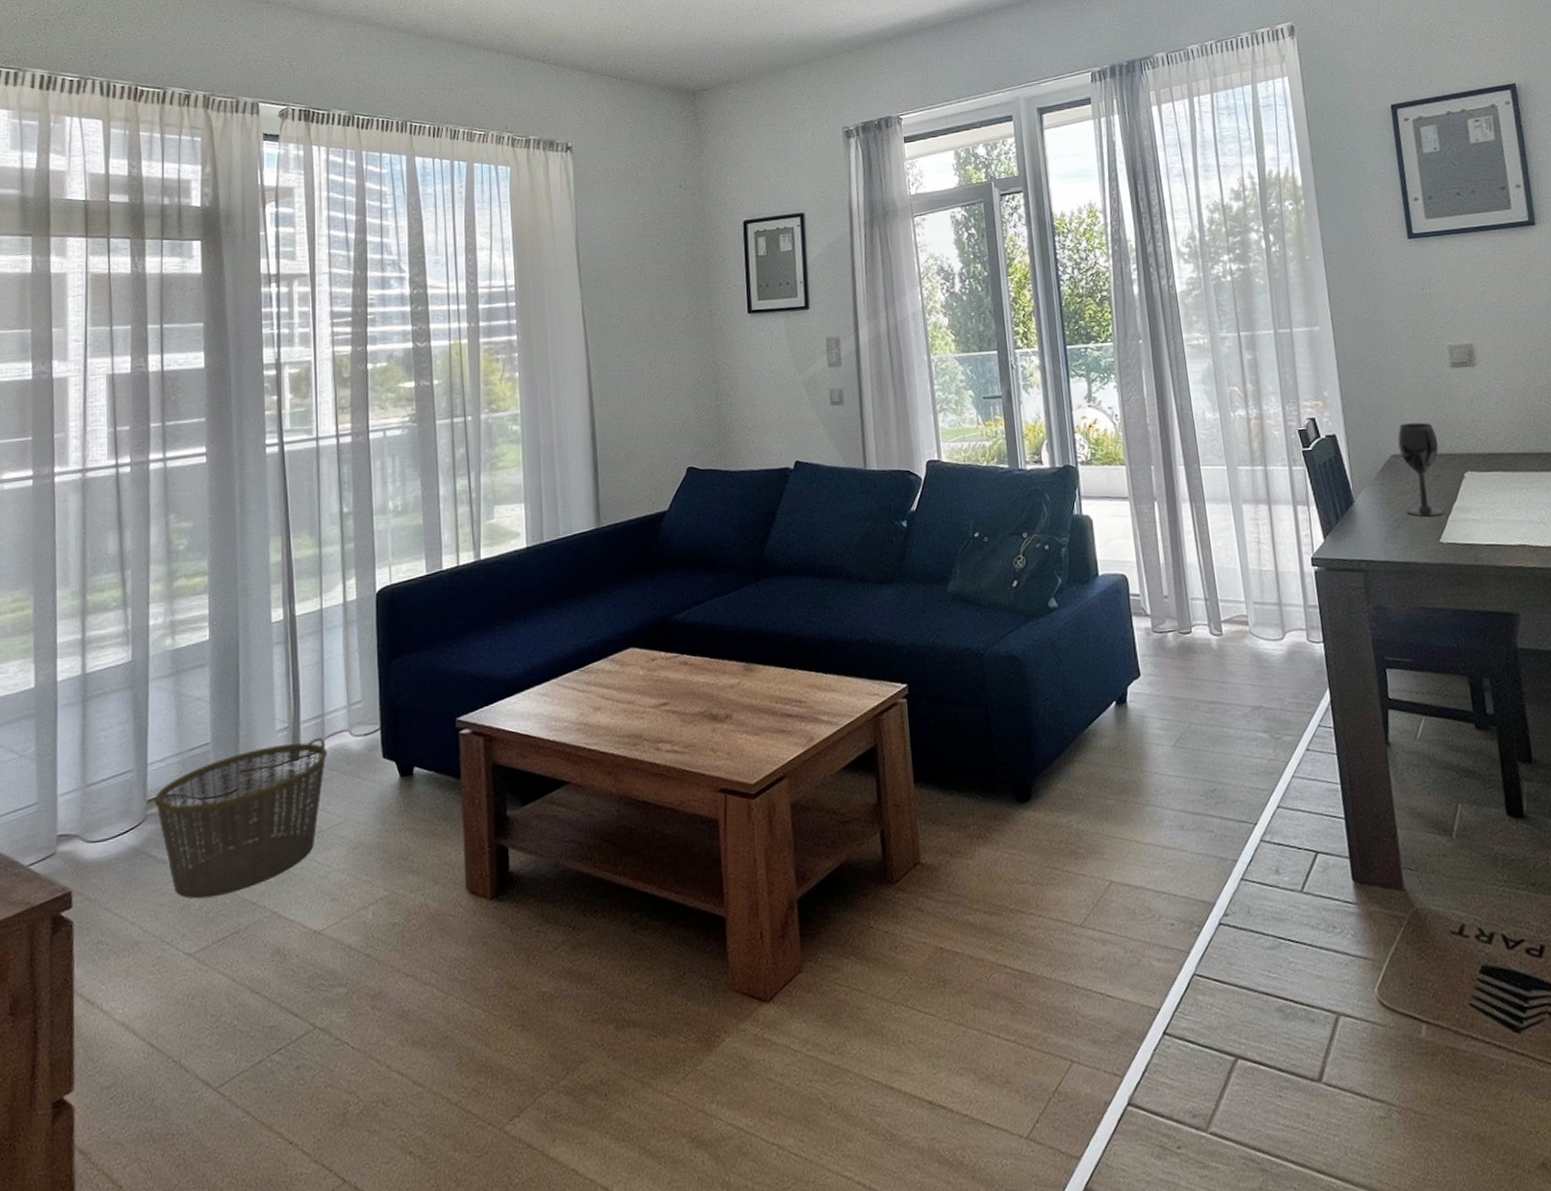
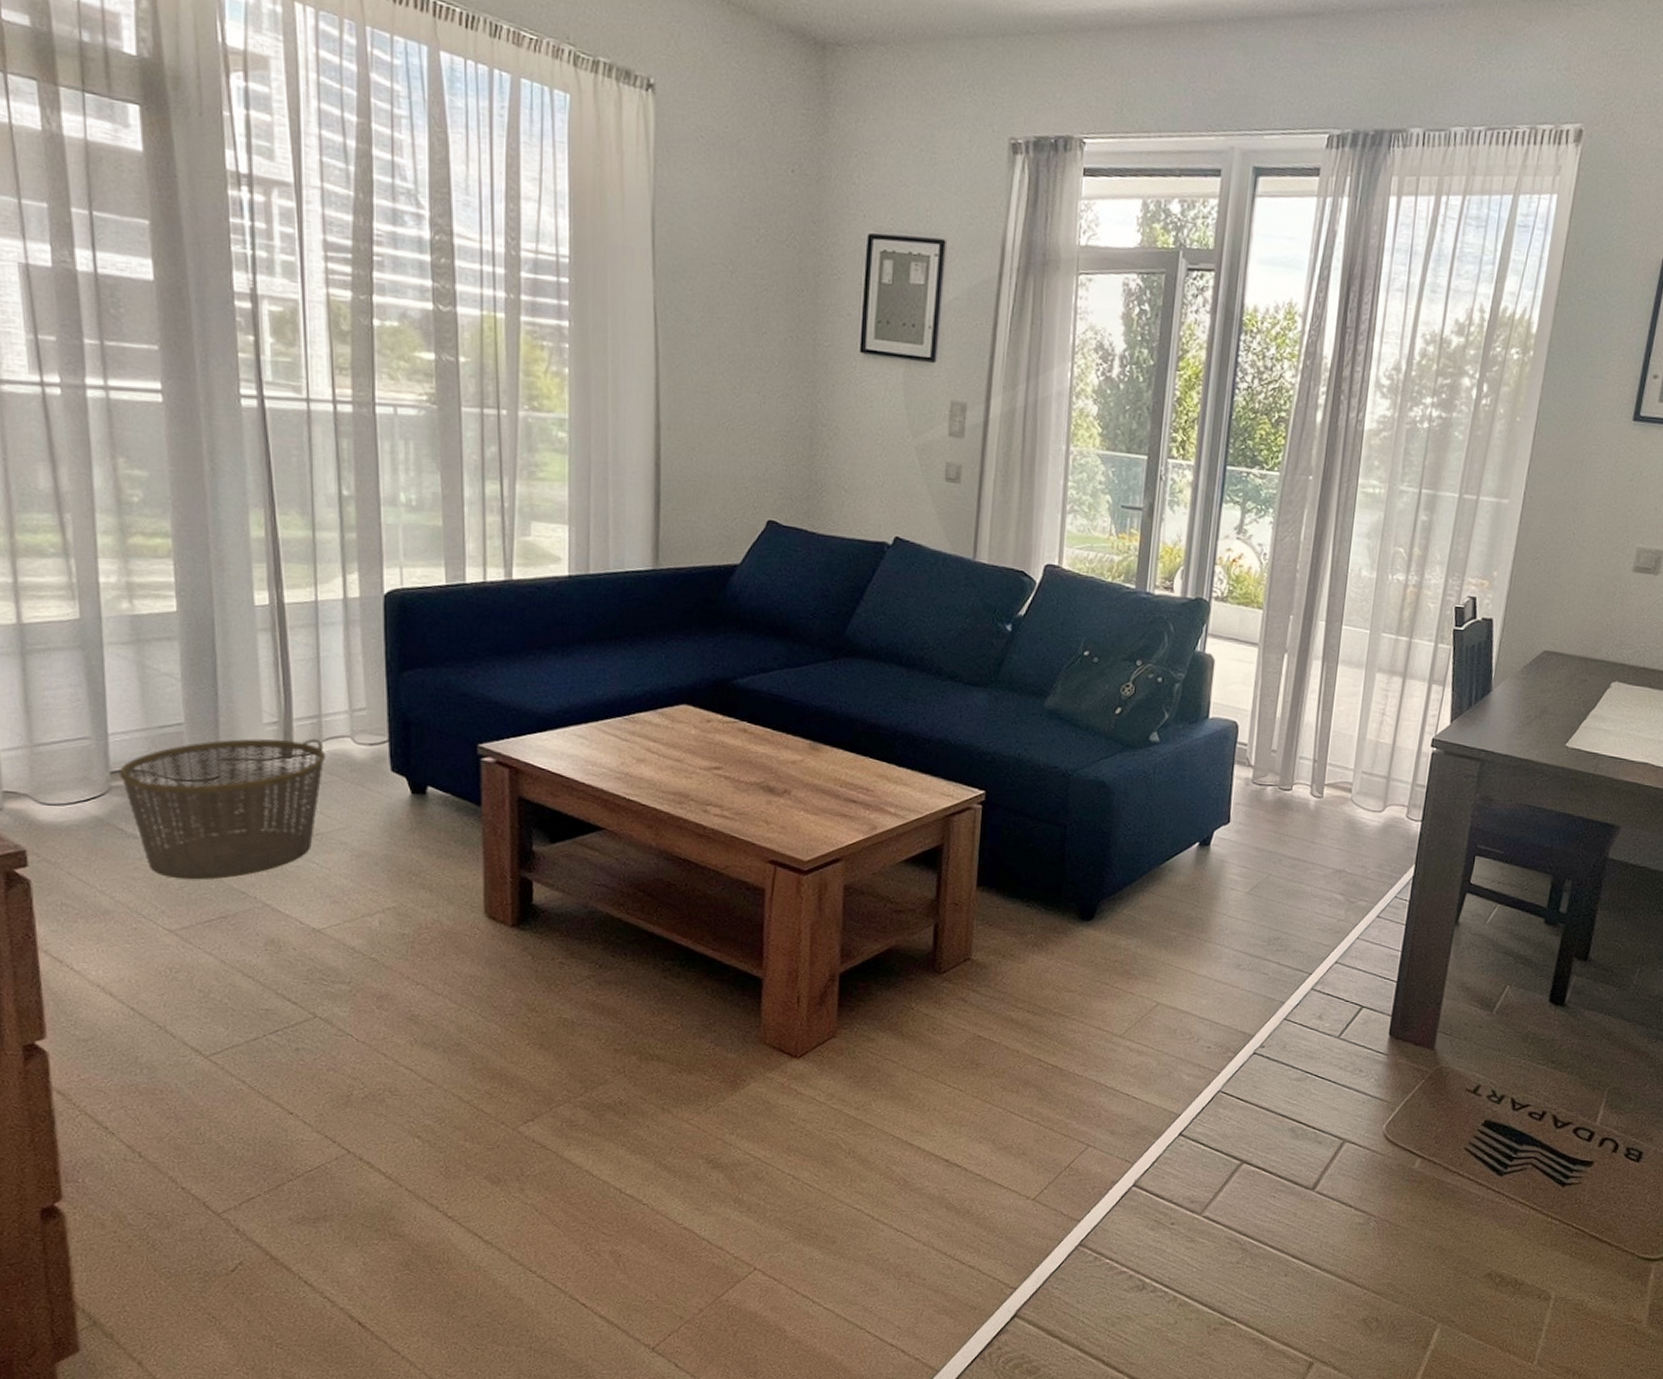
wine glass: present [1397,422,1444,517] -> none [1542,621,1596,720]

